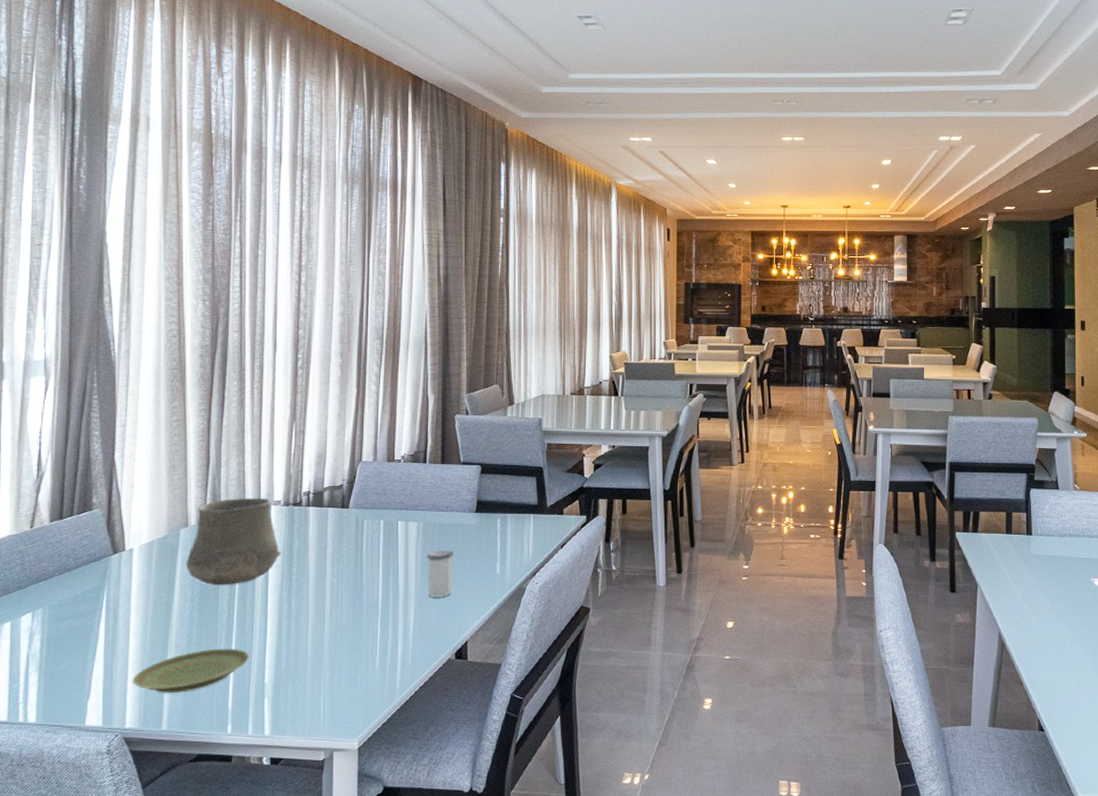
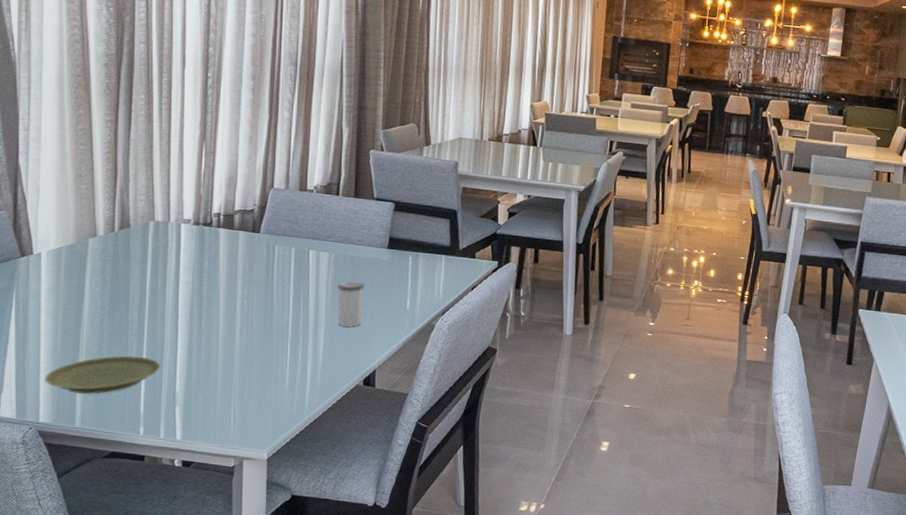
ceramic cup: present [185,498,281,586] -> none [95,213,192,297]

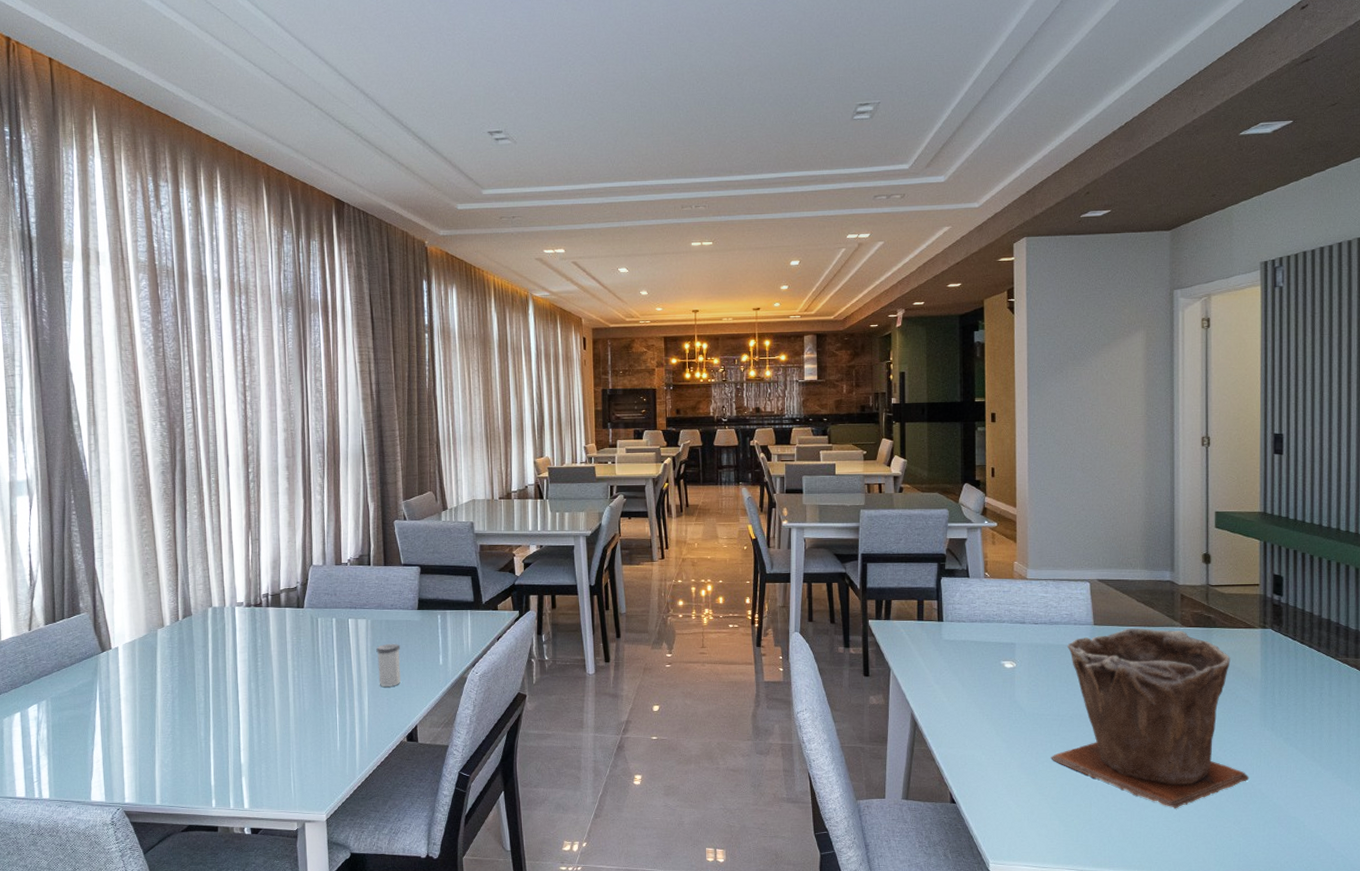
plate: present [44,355,161,394] -> none [127,733,227,773]

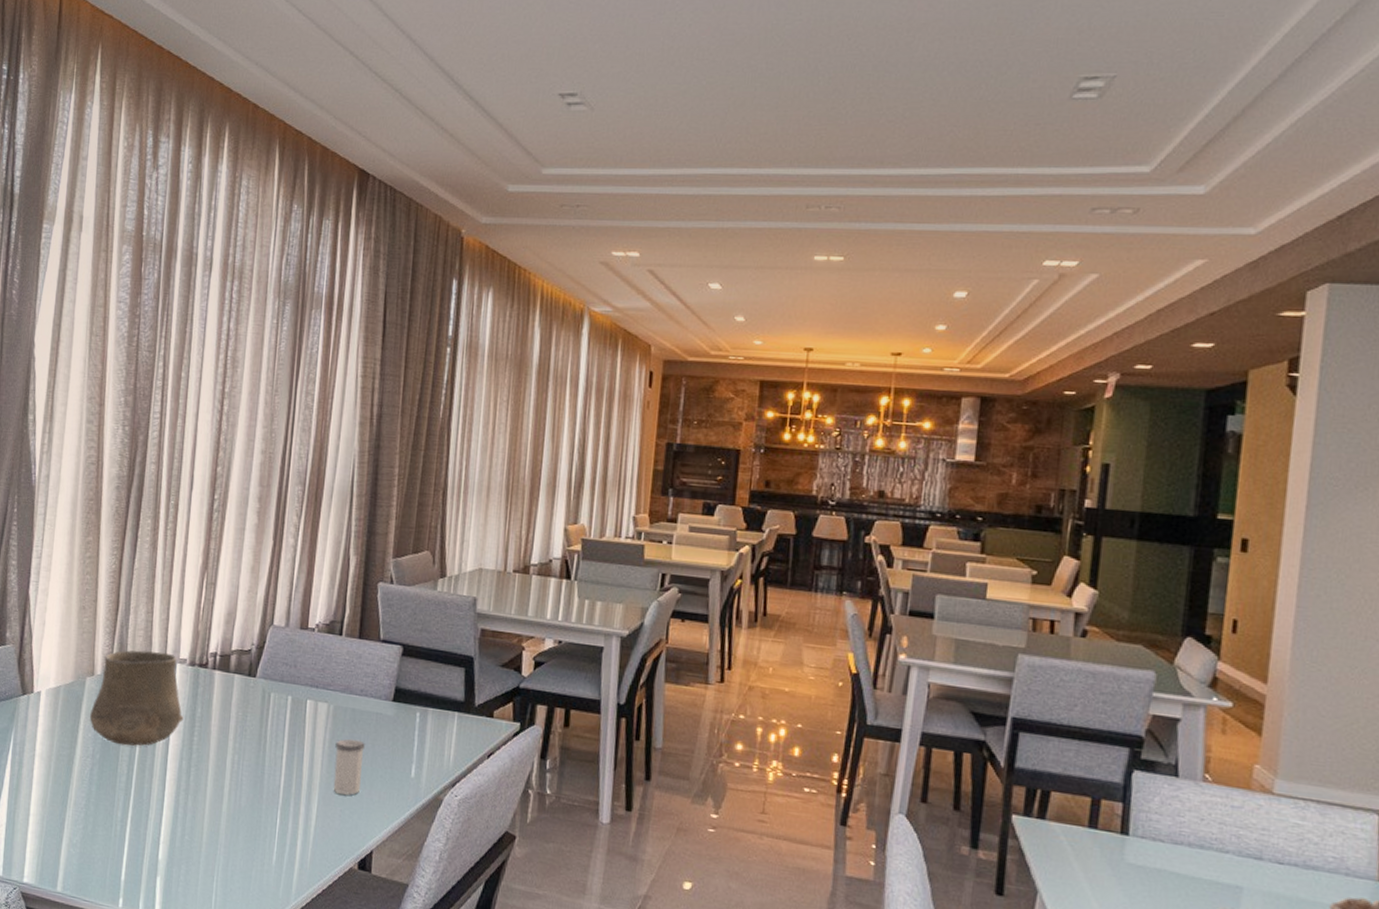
ceramic cup: none [164,600,247,679] -> present [89,650,184,746]

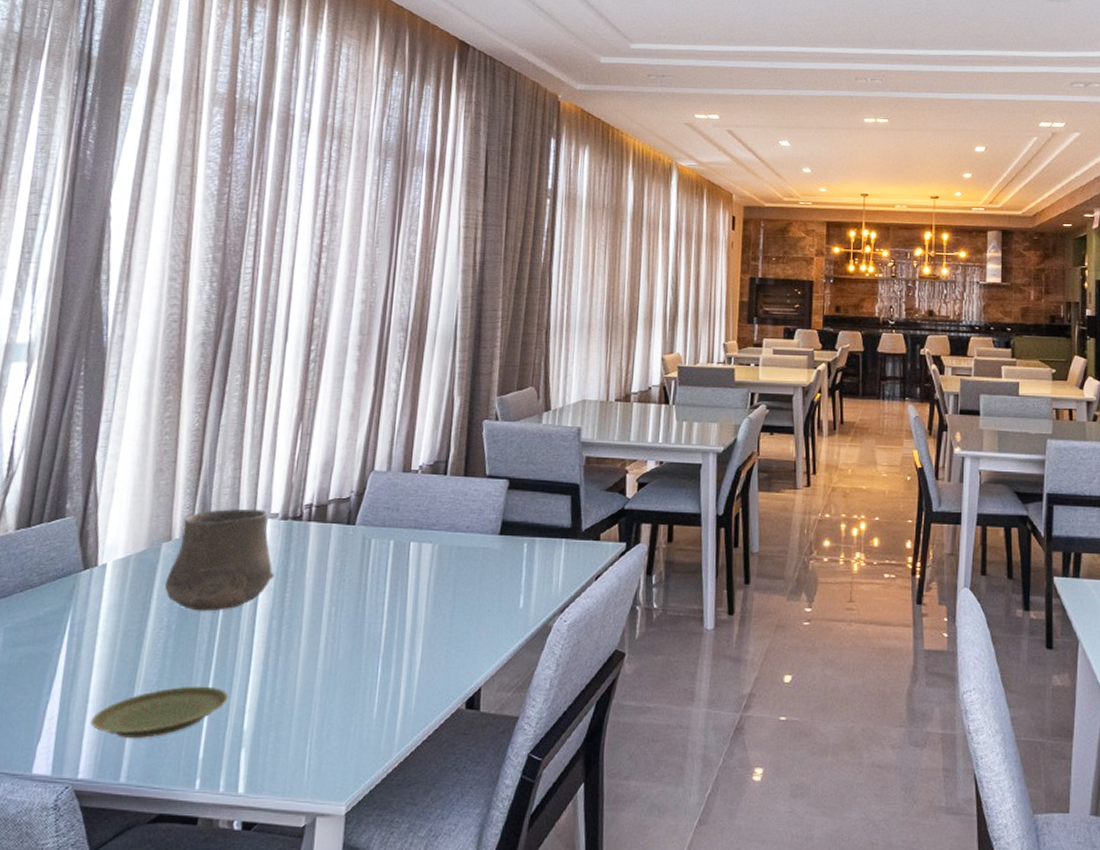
plate: none [32,812,146,855] -> present [90,686,229,738]
salt shaker: present [333,738,365,795] -> none [438,576,472,634]

